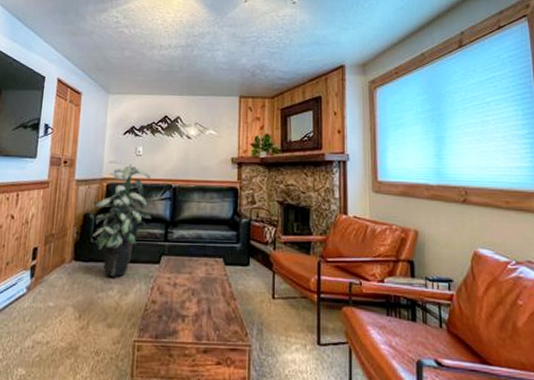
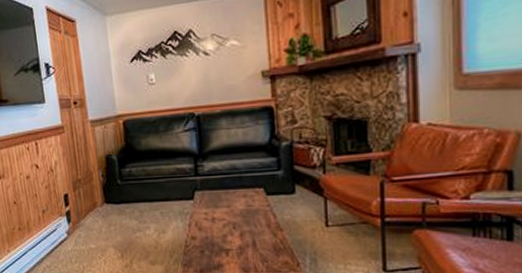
indoor plant: present [92,159,152,277] -> none [111,92,178,216]

